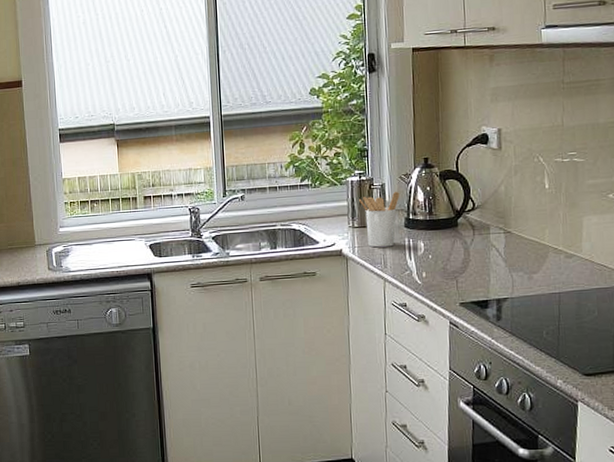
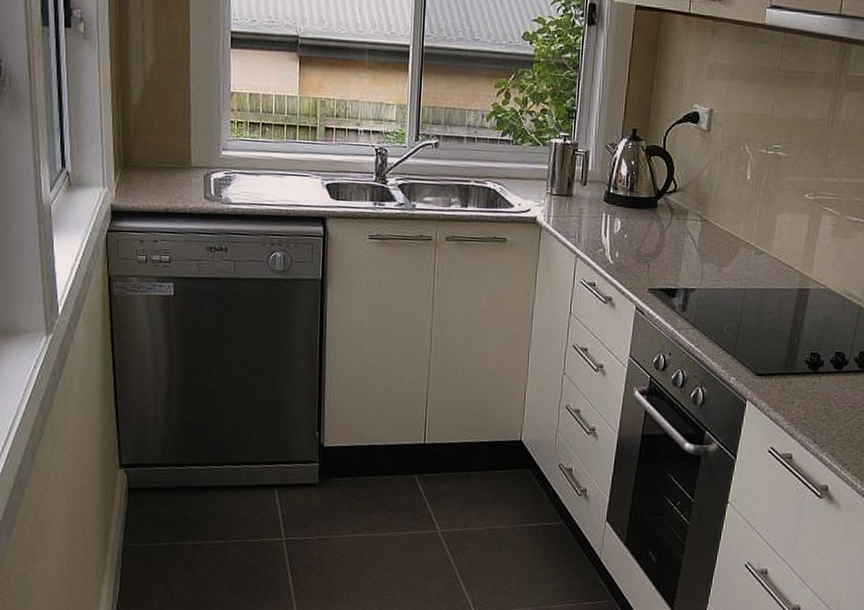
utensil holder: present [359,191,400,248] -> none [561,160,604,221]

